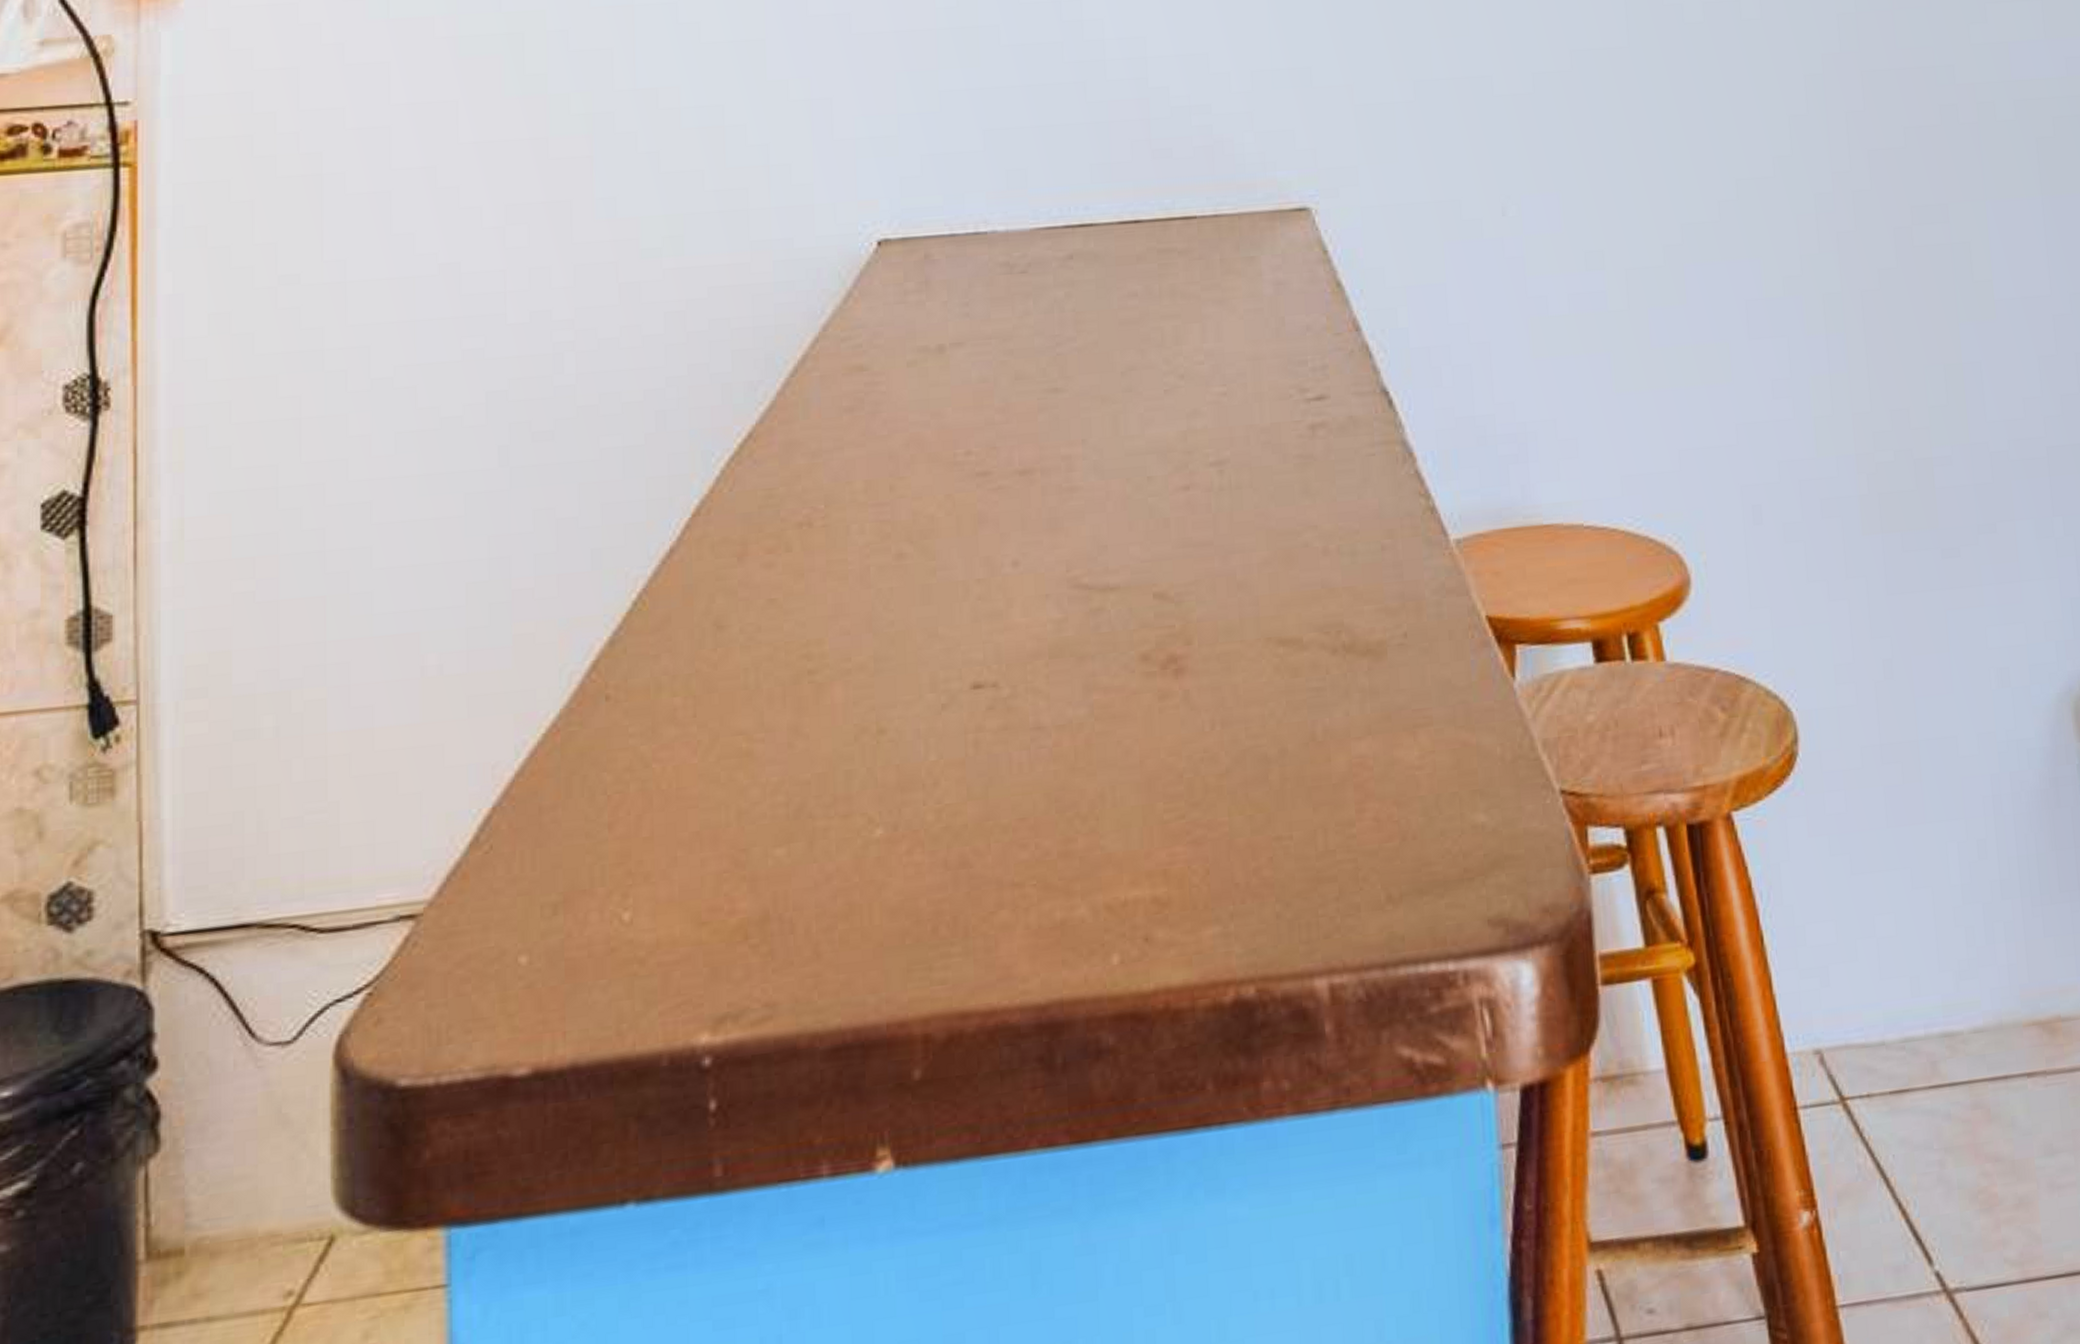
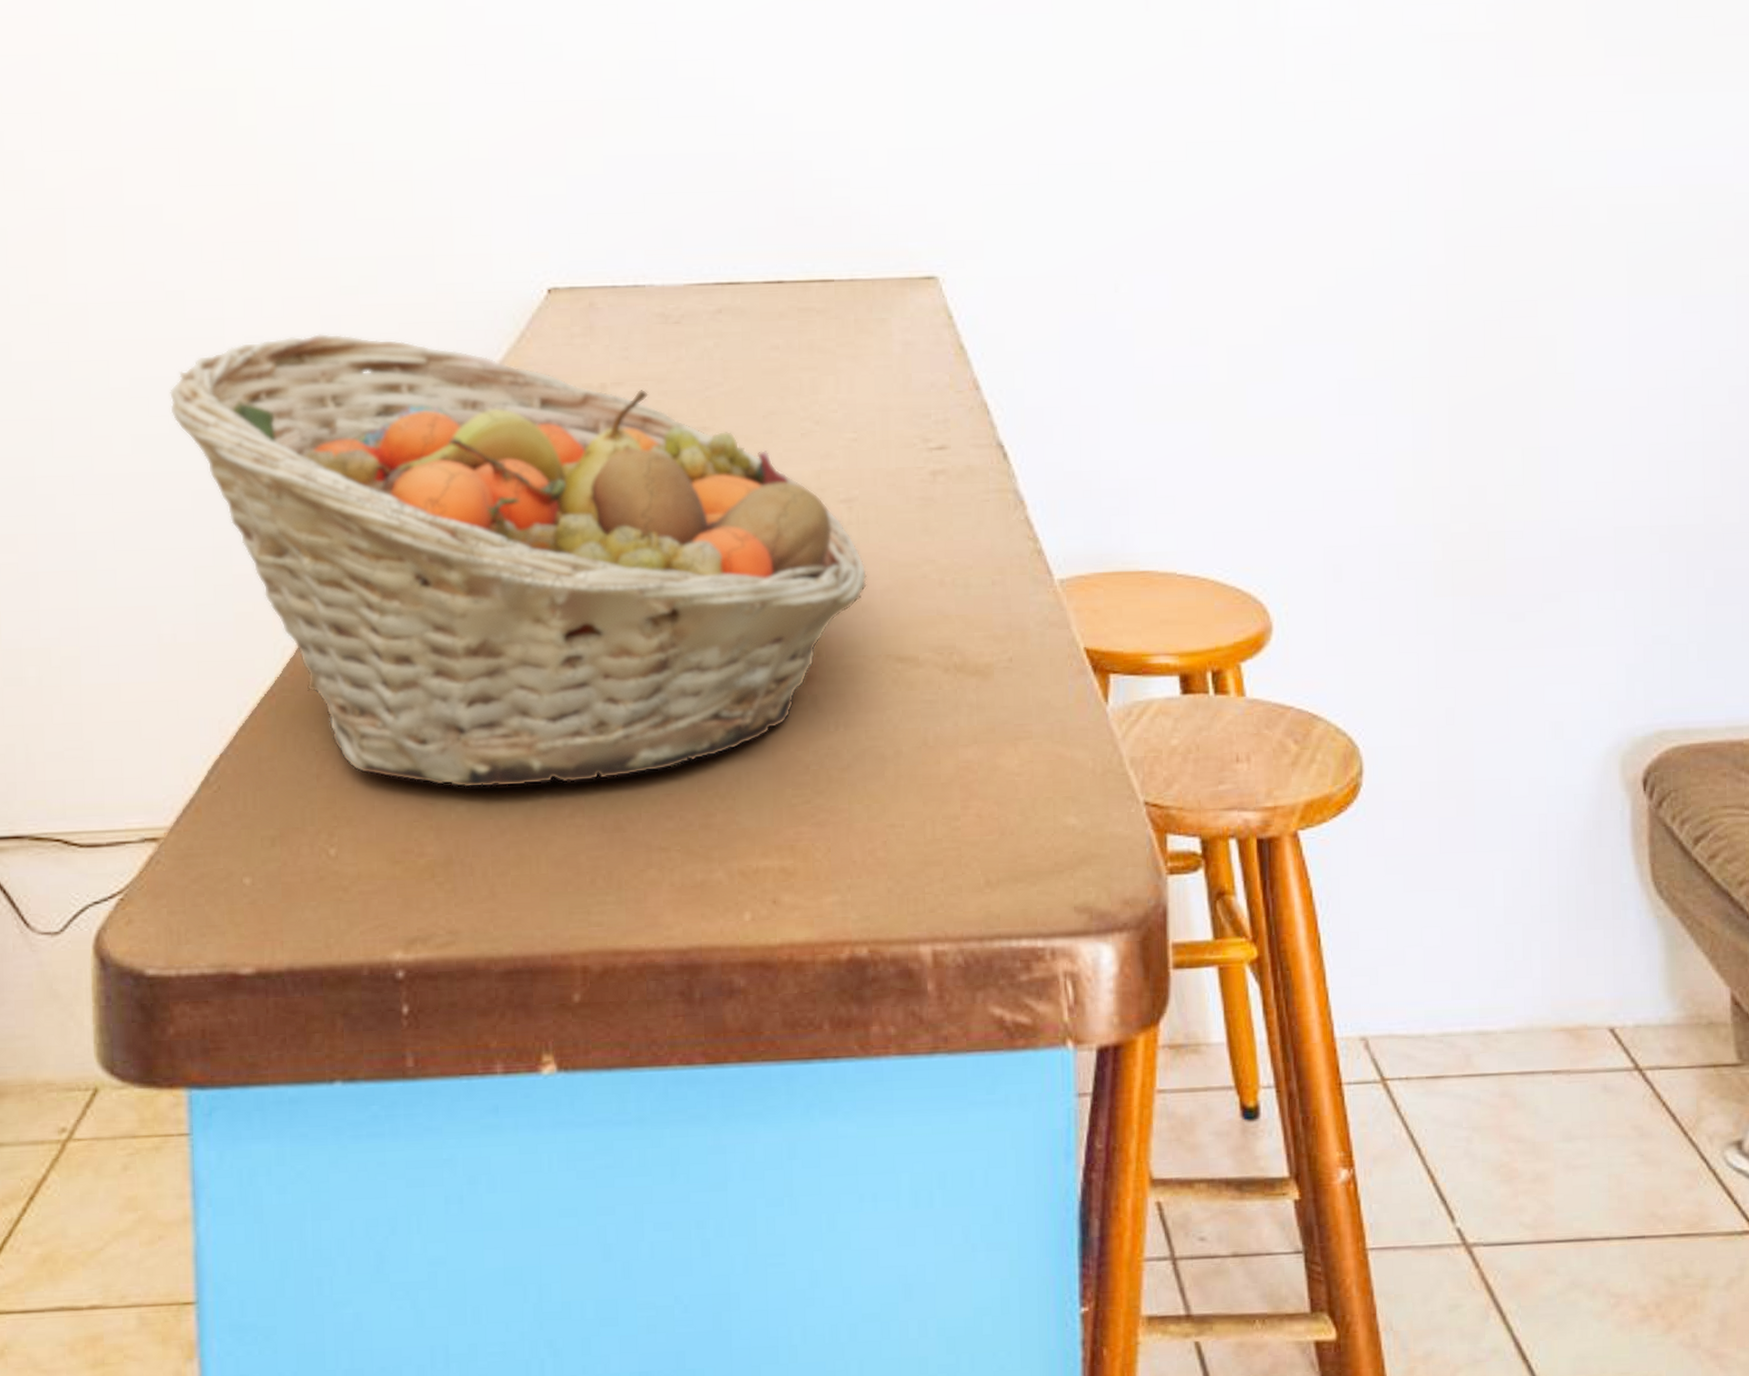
fruit basket: none [440,303,1243,828] -> present [169,333,868,788]

